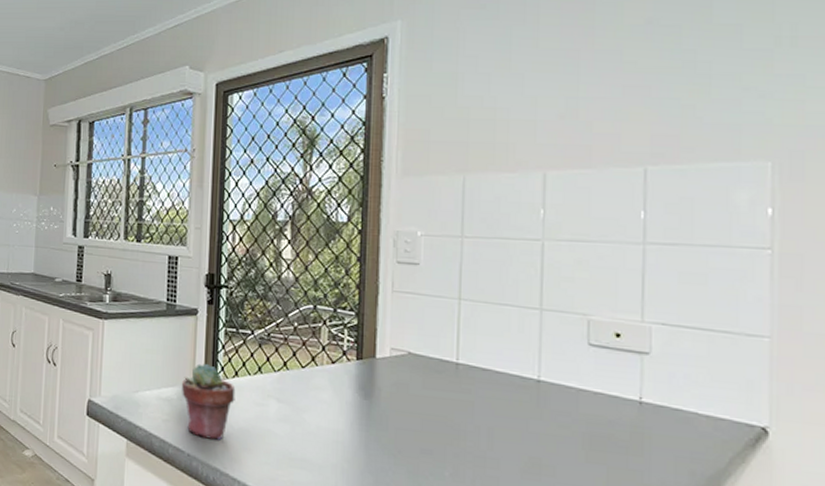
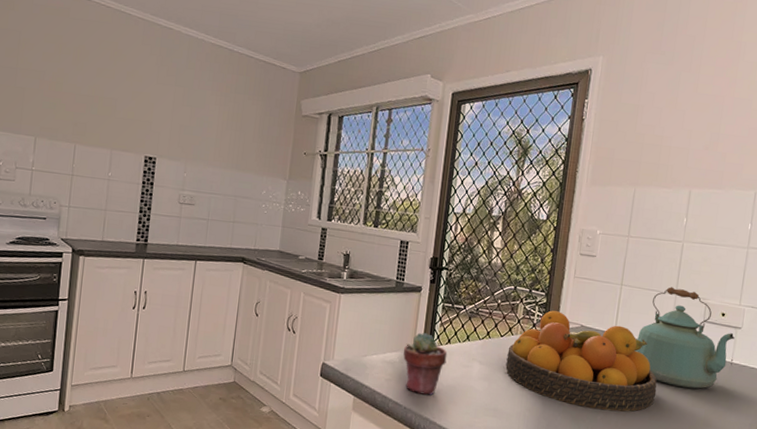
fruit bowl: none [311,334,528,467] -> present [505,310,657,412]
kettle: none [489,299,640,438] -> present [634,287,735,389]

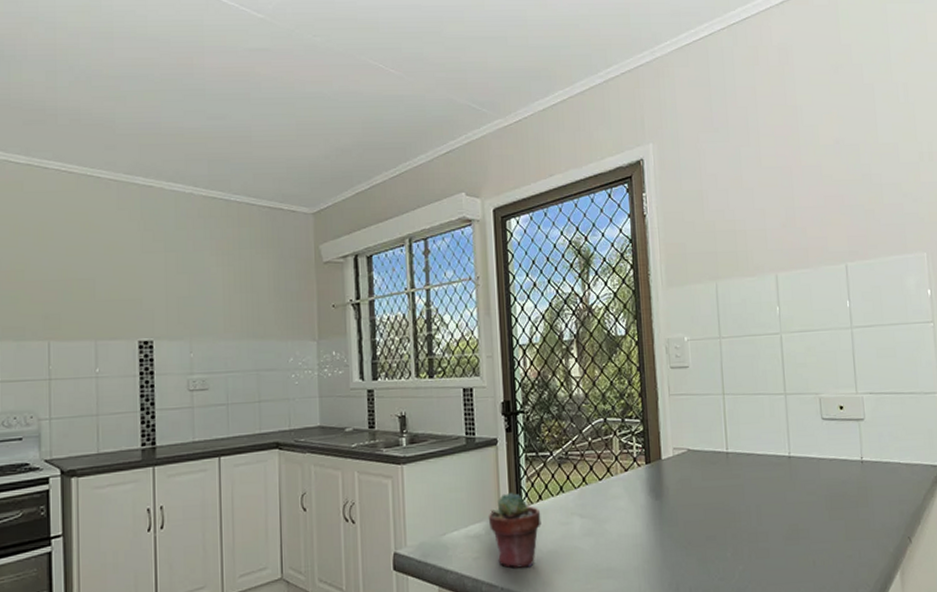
fruit bowl: present [505,310,657,412] -> none [610,438,788,546]
kettle: present [634,287,735,389] -> none [753,386,859,501]

